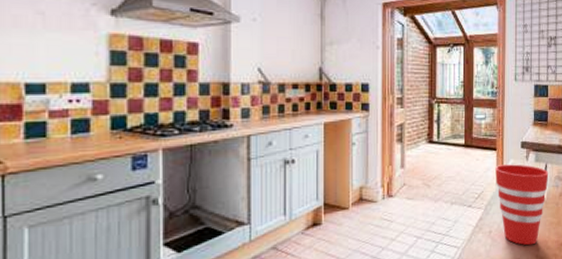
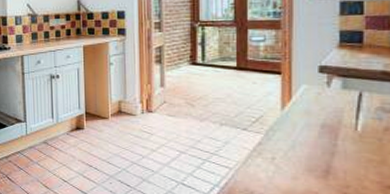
cup: present [495,164,549,246] -> none [280,90,365,181]

